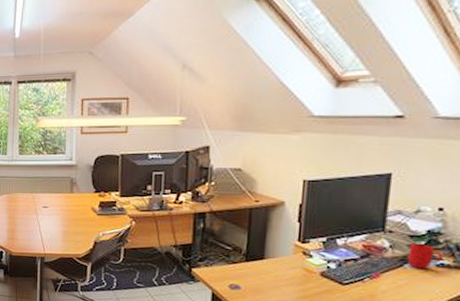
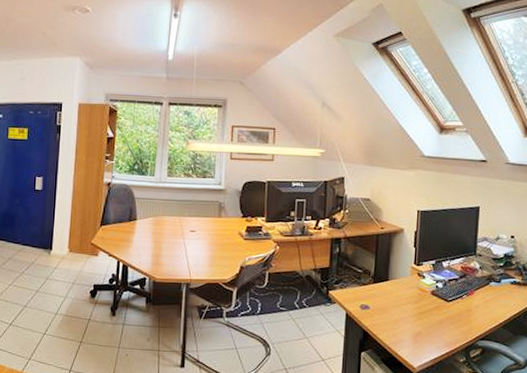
mug: present [408,244,443,269] -> none [492,265,515,286]

